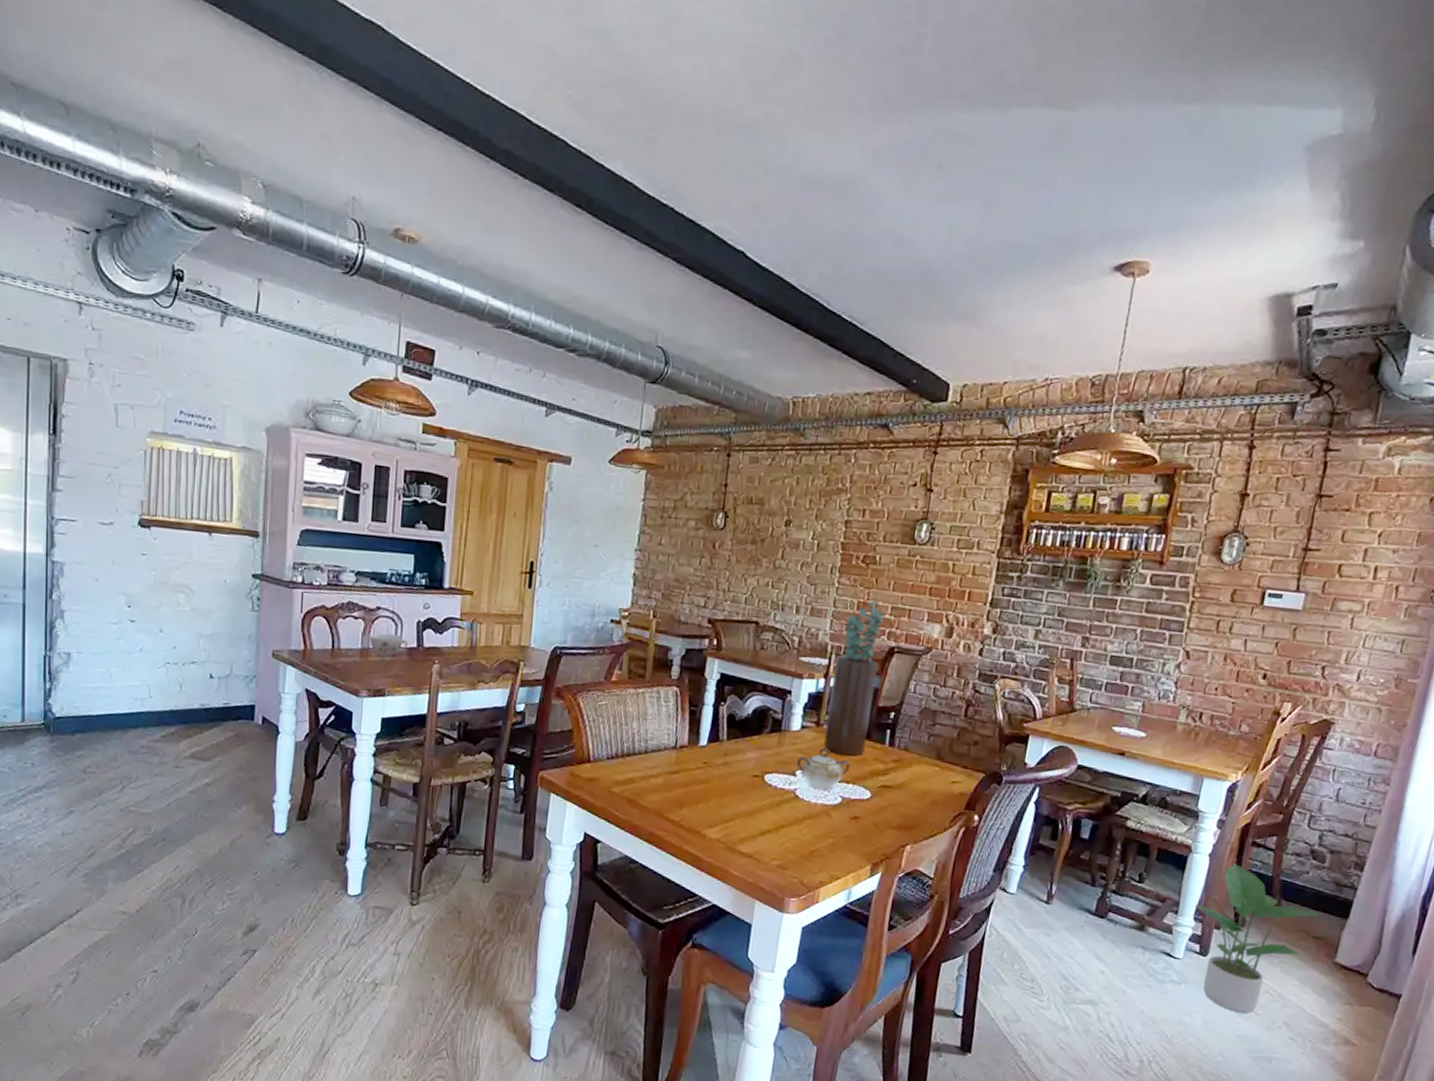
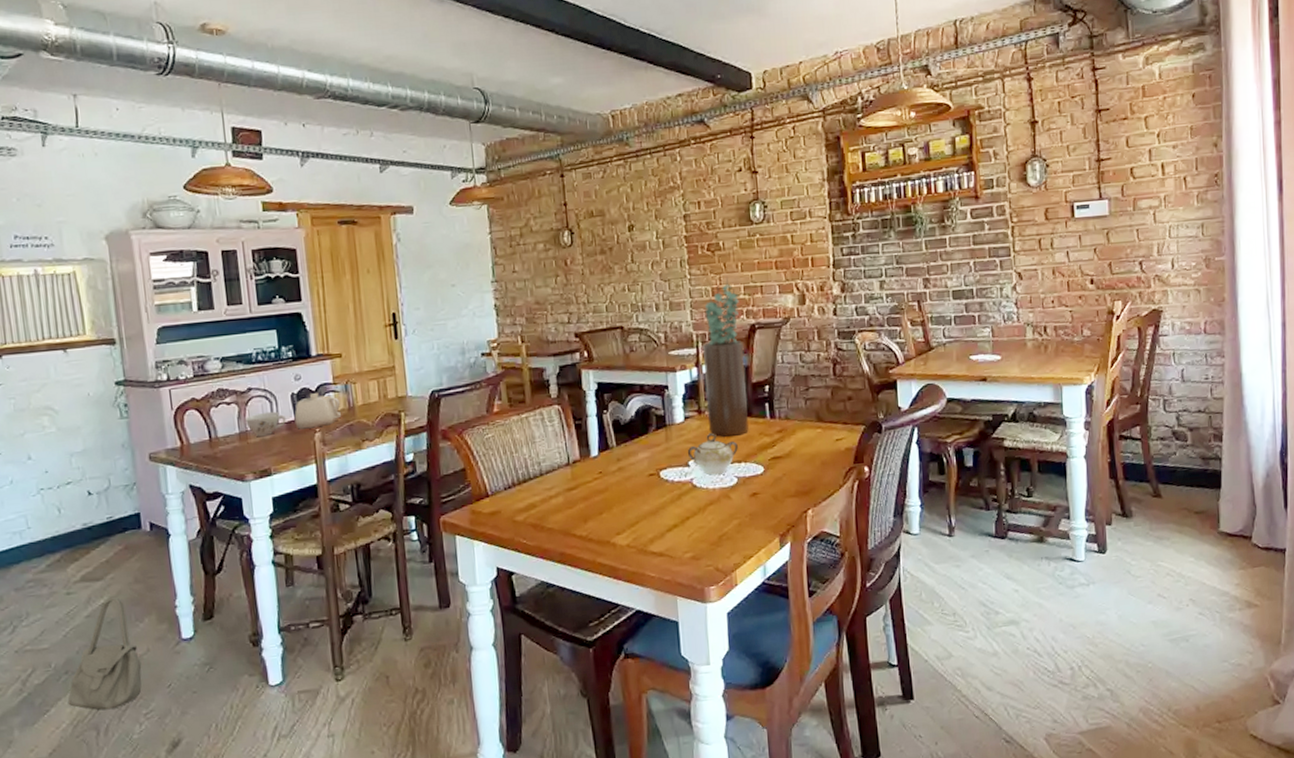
handbag: none [160,780,233,883] -> present [67,597,142,710]
sugar bowl: none [416,625,464,660] -> present [294,393,342,429]
potted plant: present [1194,863,1319,1013] -> none [1083,459,1194,600]

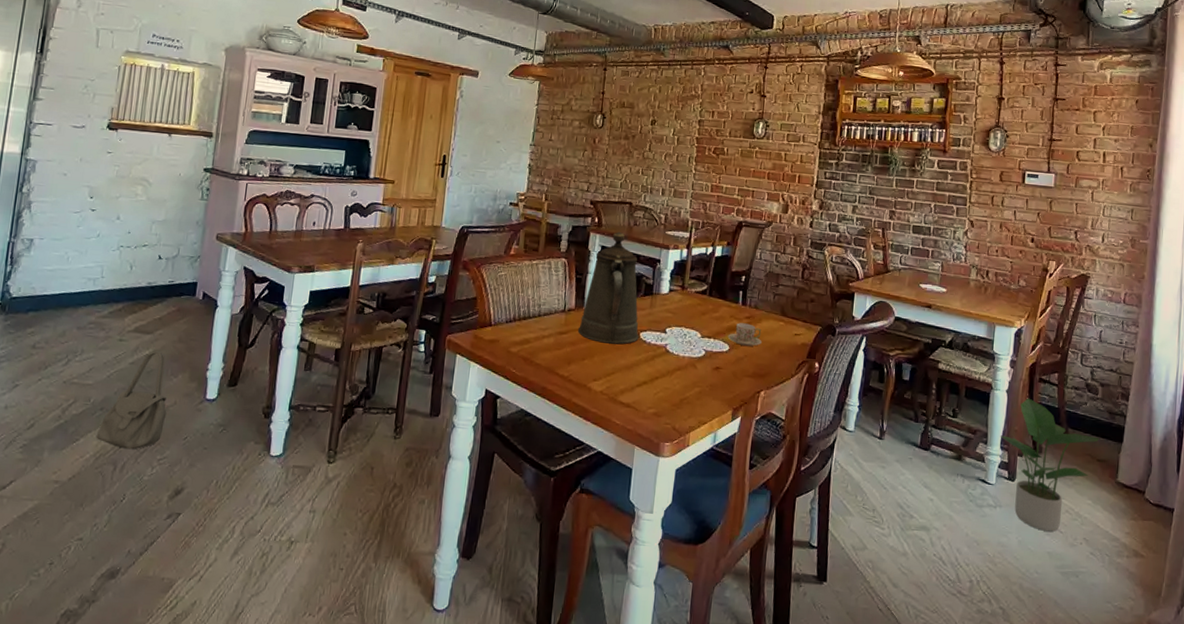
teacup: present [244,411,286,437] -> none [302,217,337,238]
sugar bowl: present [294,393,342,429] -> none [343,209,385,240]
coffee pot: none [589,363,660,492] -> present [578,232,639,345]
sugar bowl: present [687,432,738,476] -> none [666,307,710,346]
vase: present [702,276,749,437] -> none [689,177,733,315]
teacup: none [760,438,800,464] -> present [727,322,762,346]
potted plant: none [1083,459,1194,600] -> present [1000,398,1099,532]

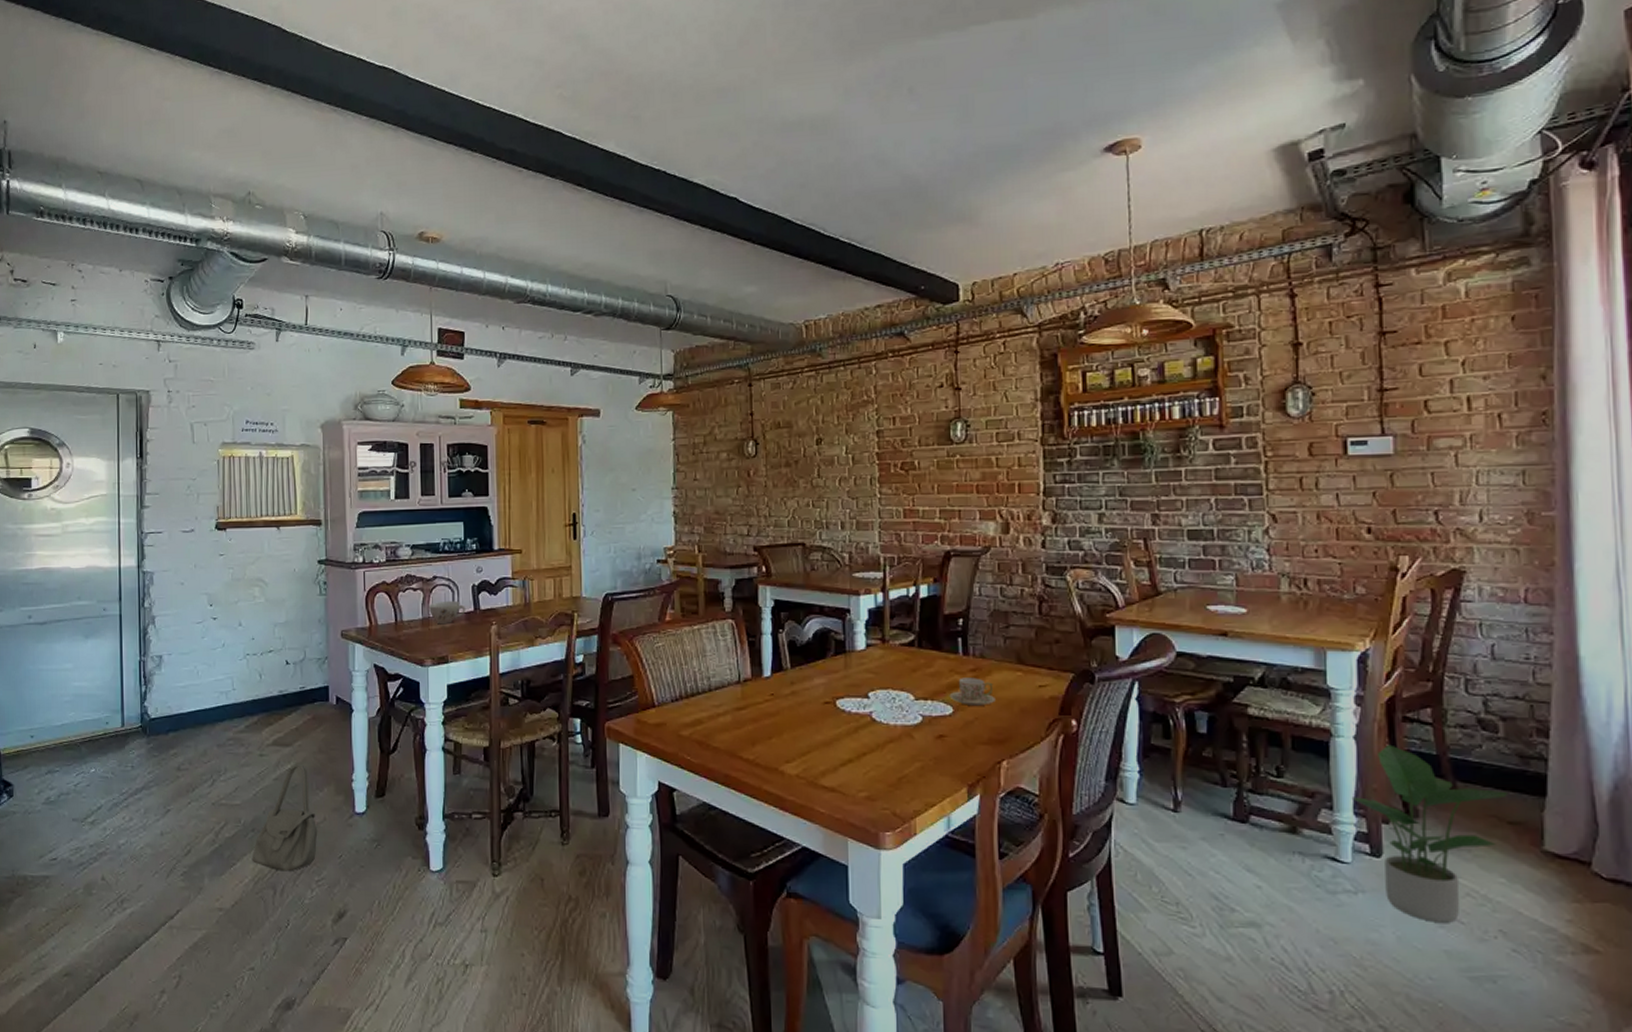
teacup: none [302,217,337,238] -> present [428,600,466,625]
coffee pot: present [578,232,639,345] -> none [759,581,835,717]

